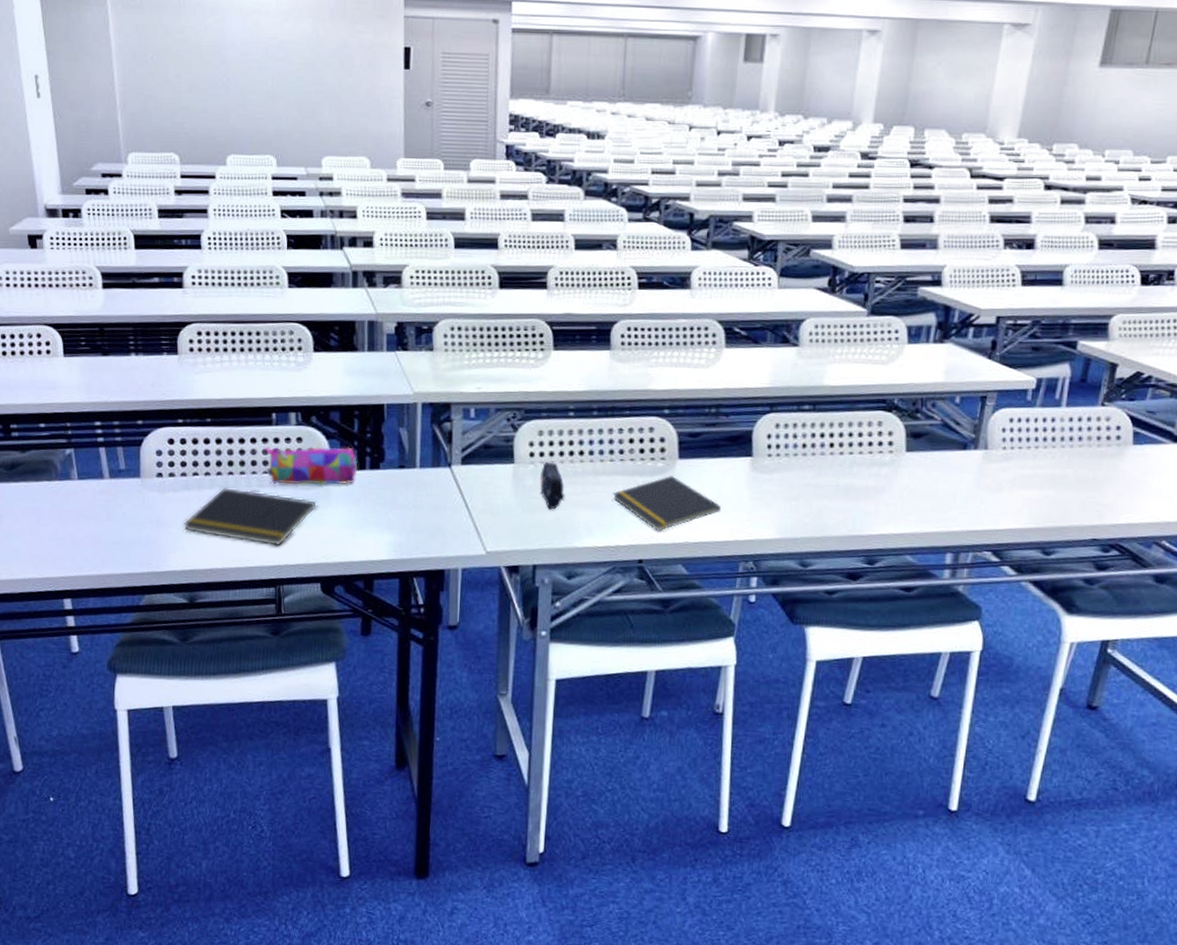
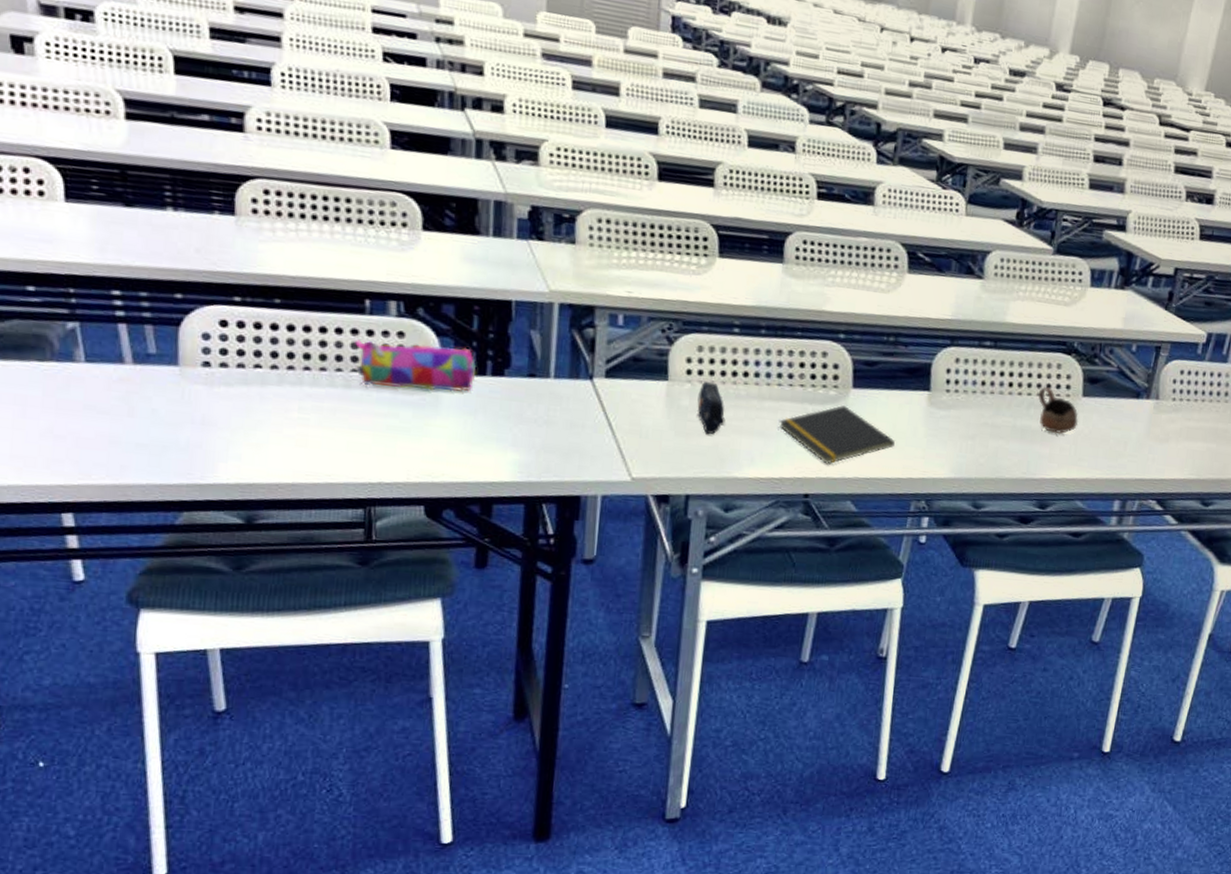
notepad: present [183,487,317,547] -> none [239,384,422,460]
cup: none [861,445,904,491] -> present [1039,387,1079,435]

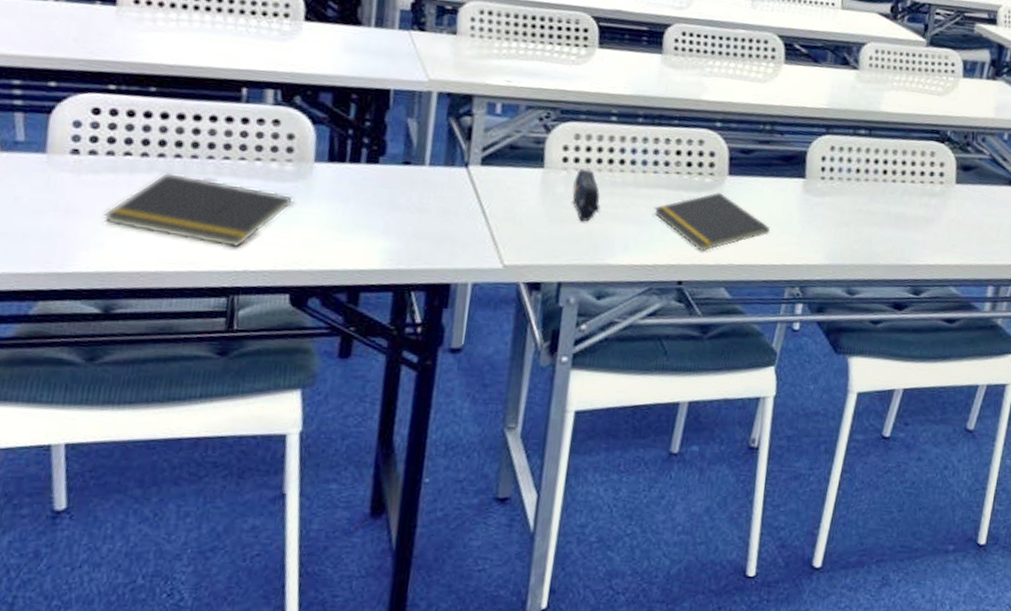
notepad: none [239,384,422,460] -> present [104,172,293,248]
pencil case: present [355,340,476,392] -> none [228,128,350,180]
cup: present [1039,387,1079,435] -> none [913,174,952,221]

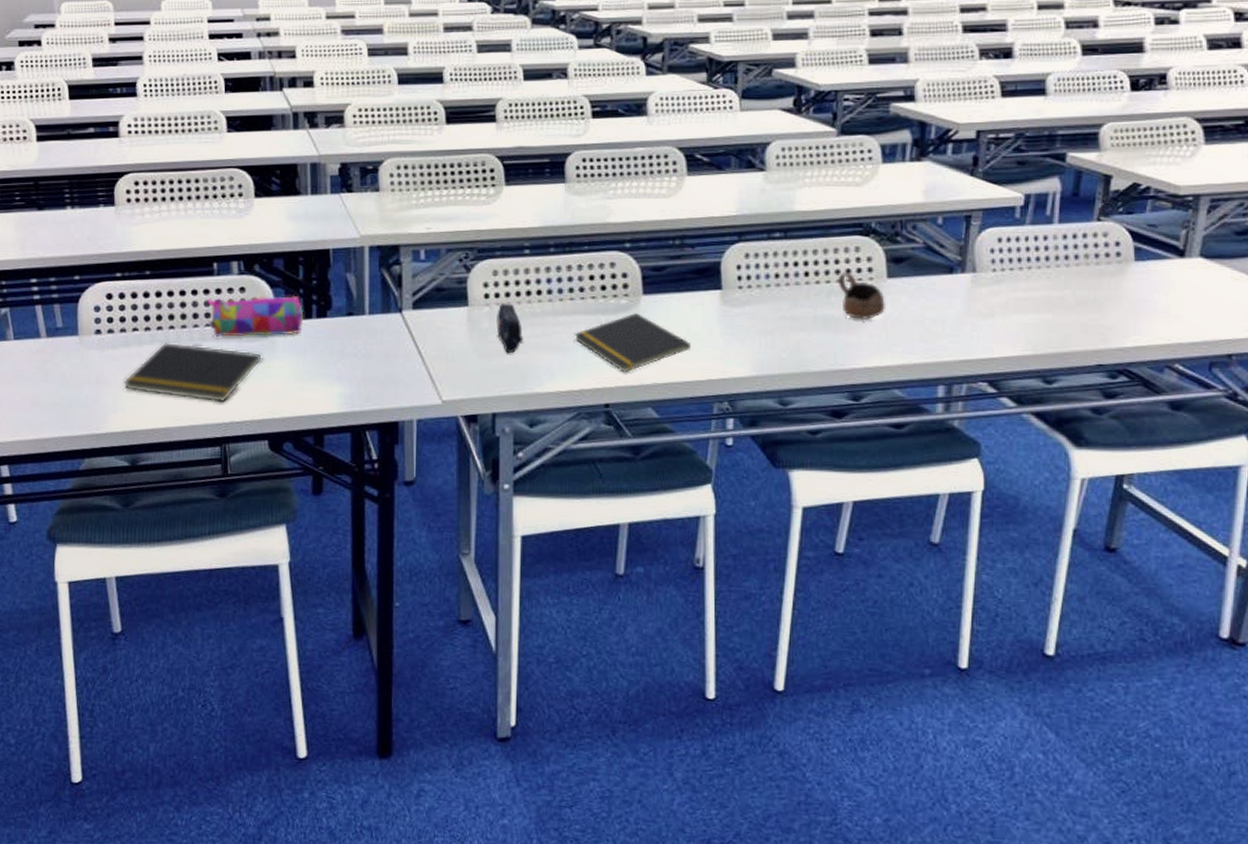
pencil case: none [228,128,350,180] -> present [207,295,303,337]
cup: none [913,174,952,221] -> present [839,273,886,321]

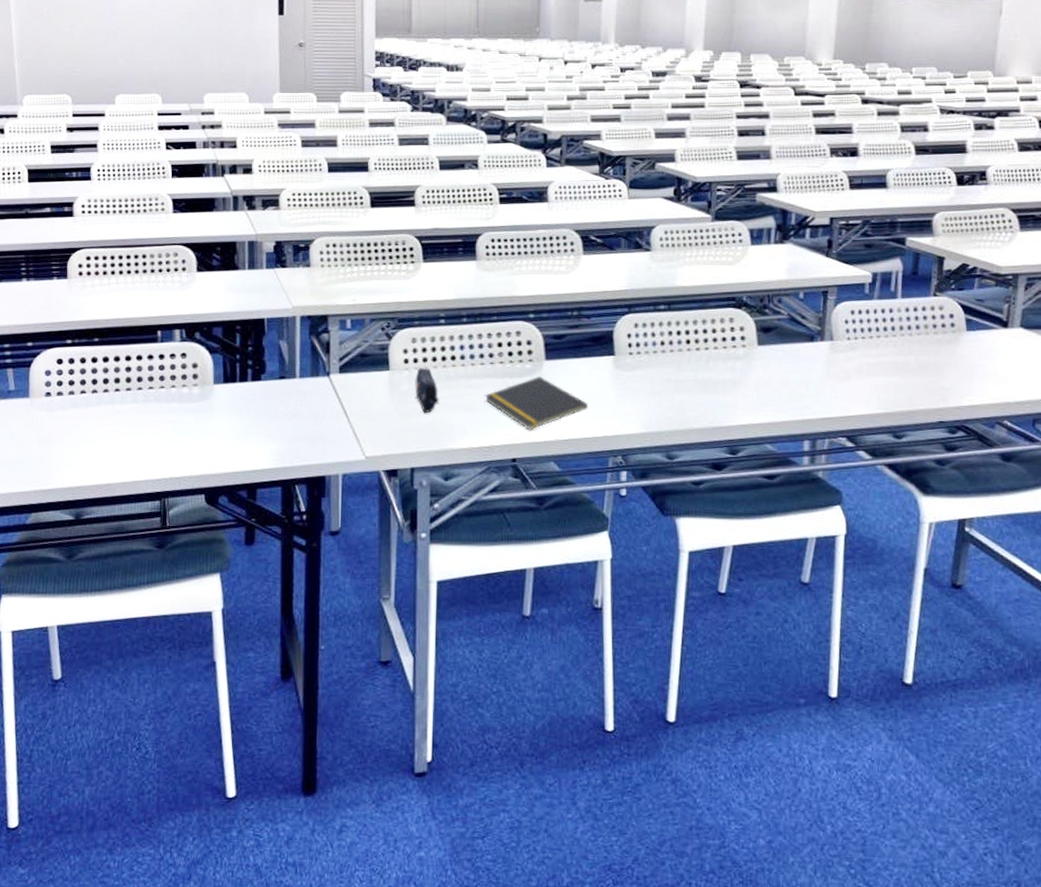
notepad: present [123,342,262,403] -> none [70,403,201,460]
pencil case: present [207,295,303,337] -> none [151,360,239,398]
cup: present [839,273,886,321] -> none [716,341,758,383]

